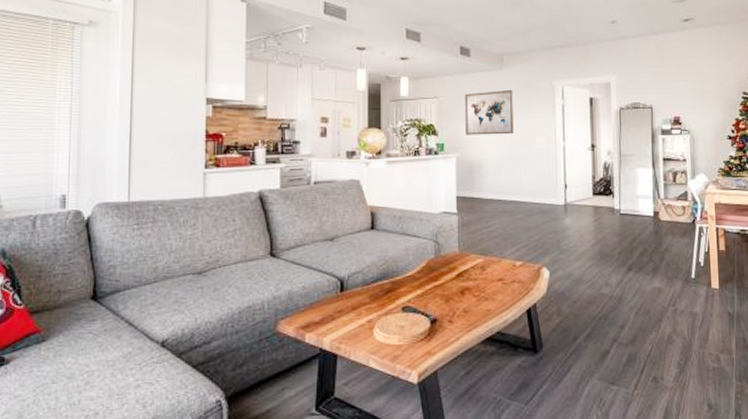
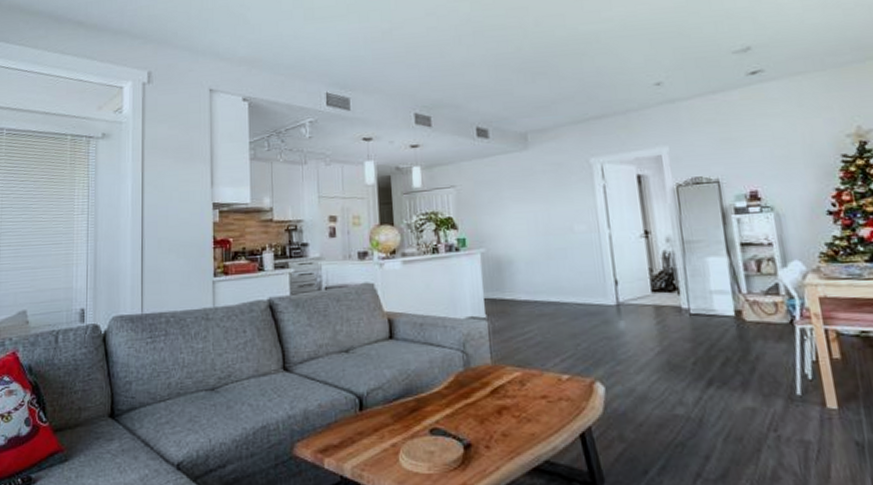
wall art: present [465,89,514,135] -> none [486,171,547,227]

